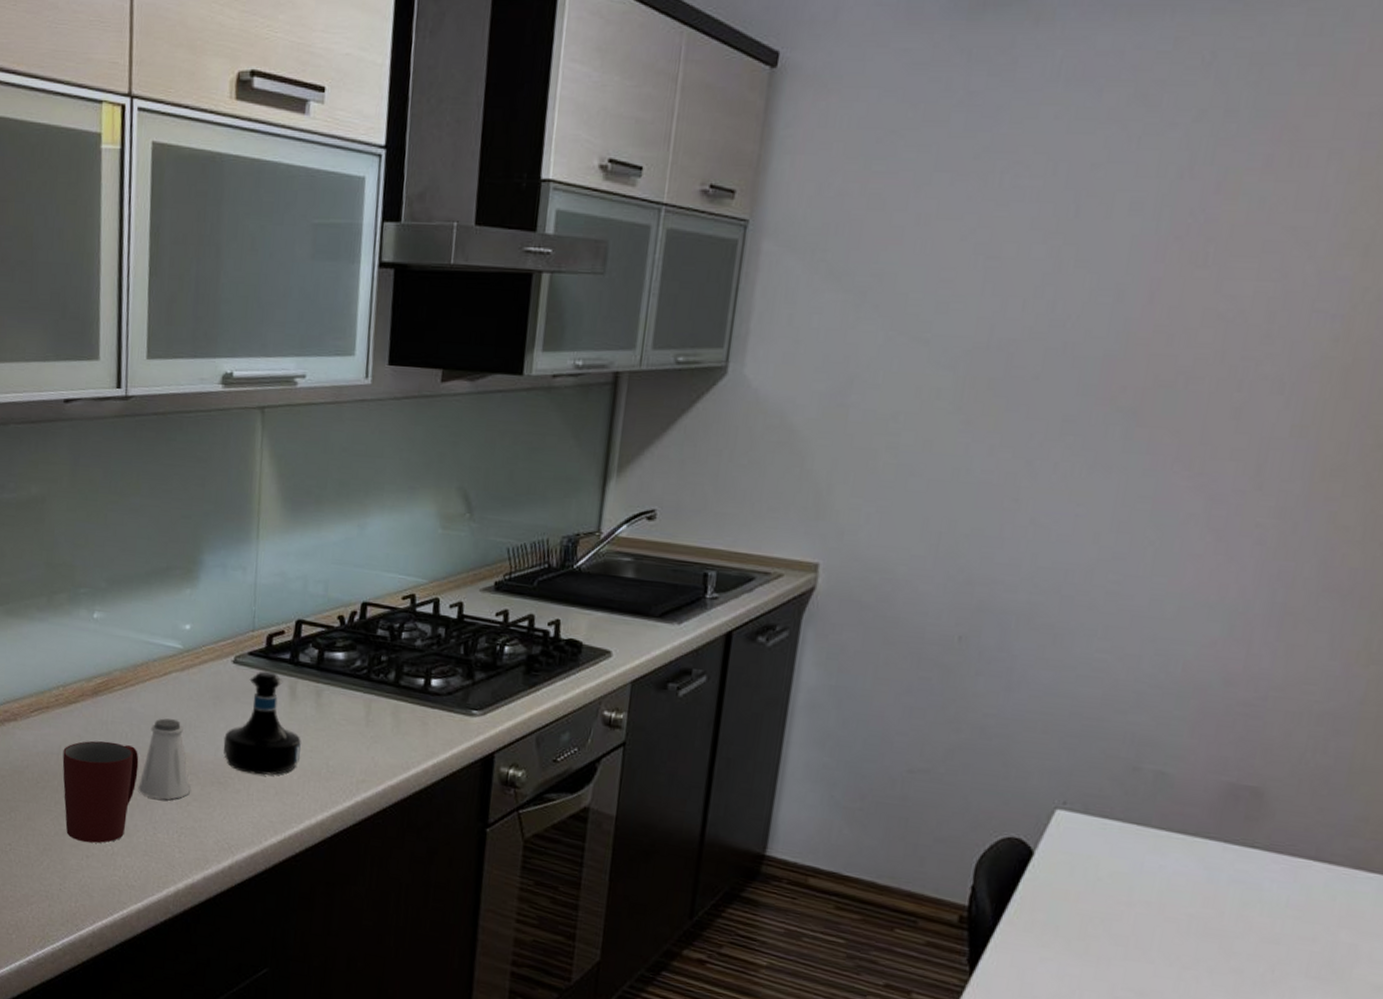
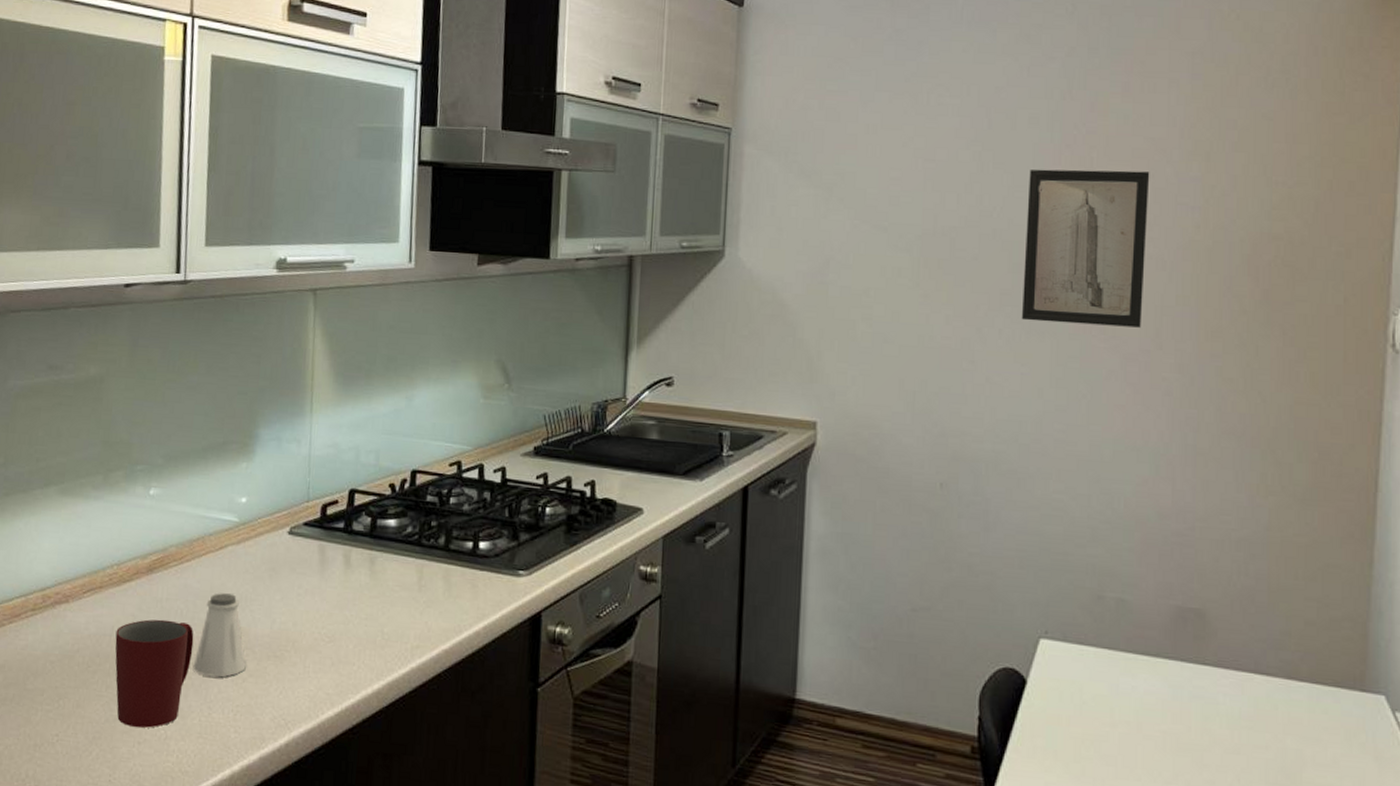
tequila bottle: present [223,671,301,775] -> none [279,541,356,646]
wall art: none [1084,267,1283,464] -> present [1021,169,1150,328]

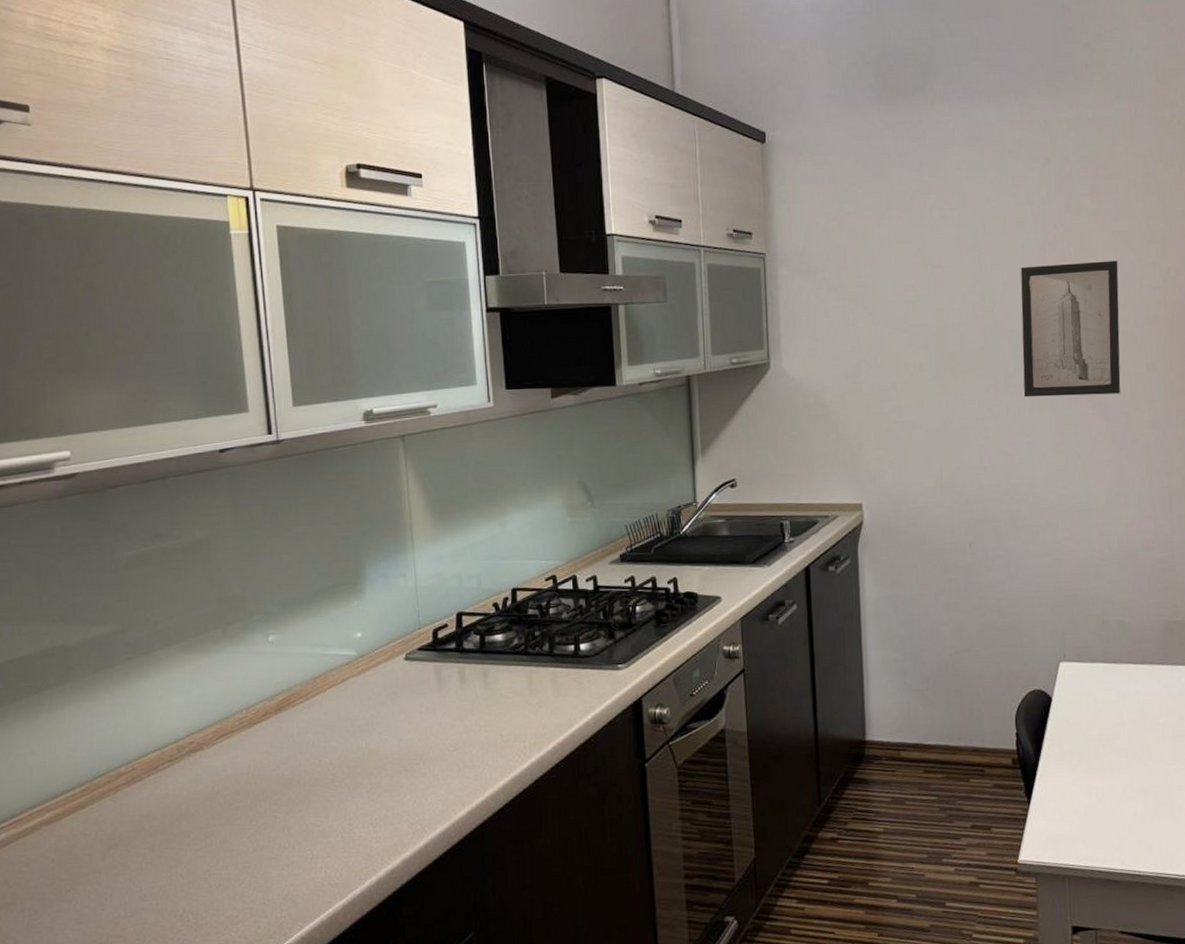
mug: present [115,619,194,728] -> none [253,752,328,852]
saltshaker: present [193,593,246,677] -> none [330,720,380,797]

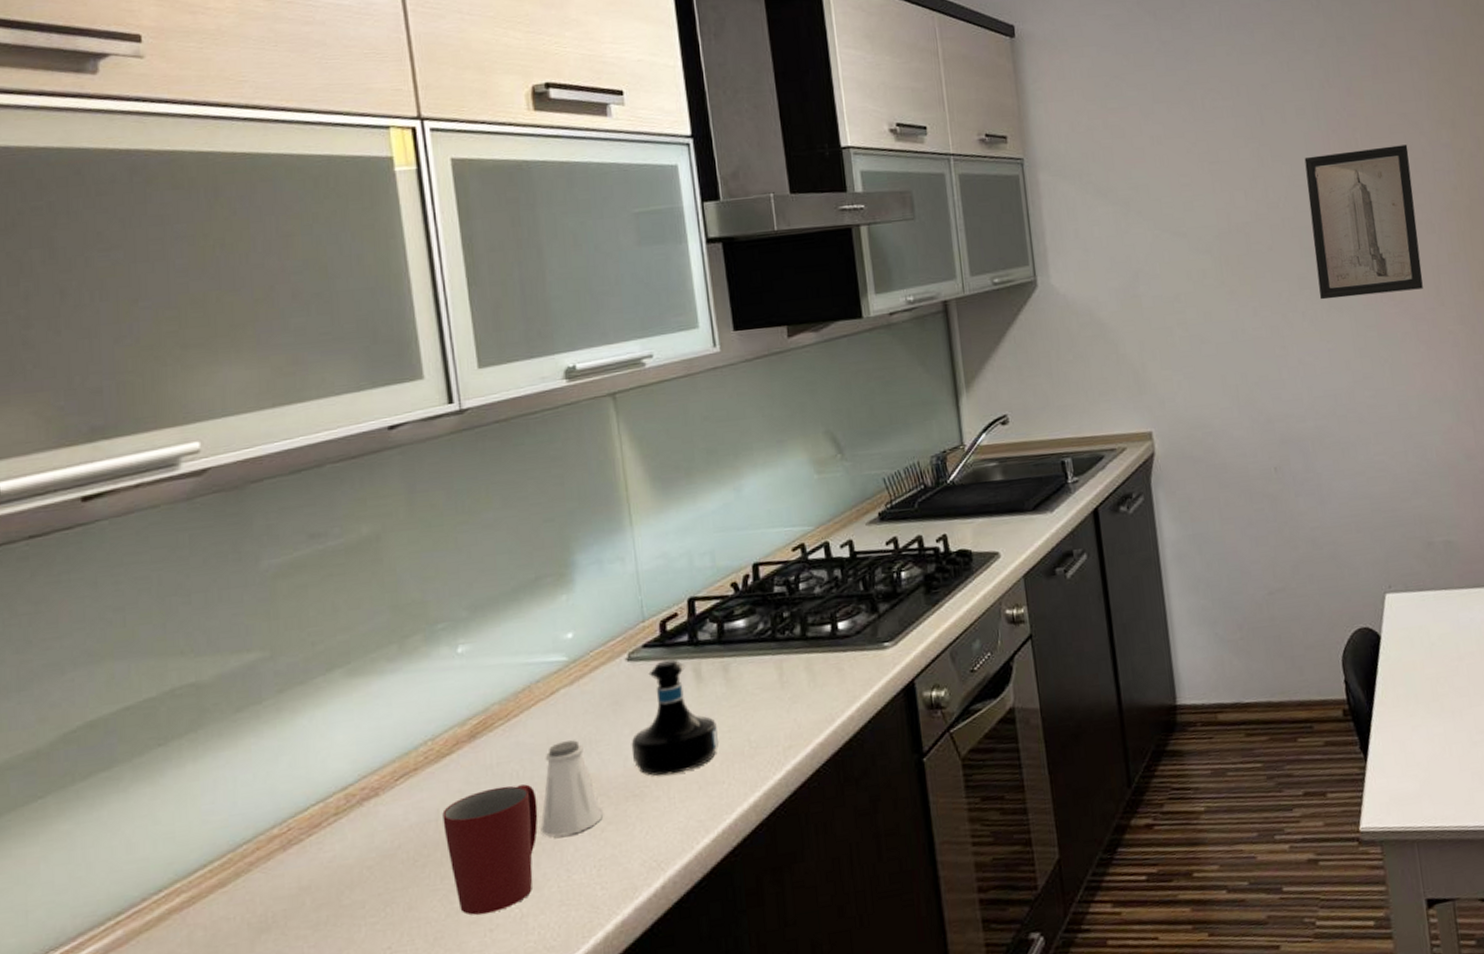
mug: none [253,752,328,852] -> present [442,784,538,915]
saltshaker: none [330,720,380,797] -> present [541,740,603,837]
tequila bottle: none [405,662,476,757] -> present [631,659,718,776]

